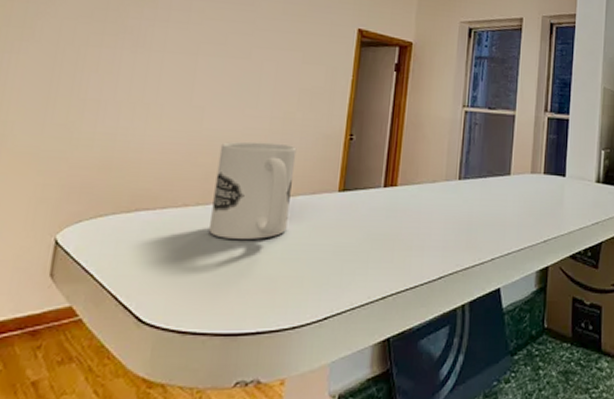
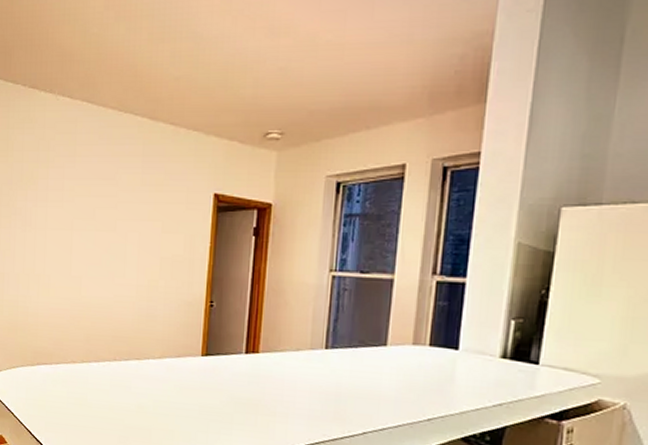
mug: present [209,141,297,239] -> none [93,307,162,395]

